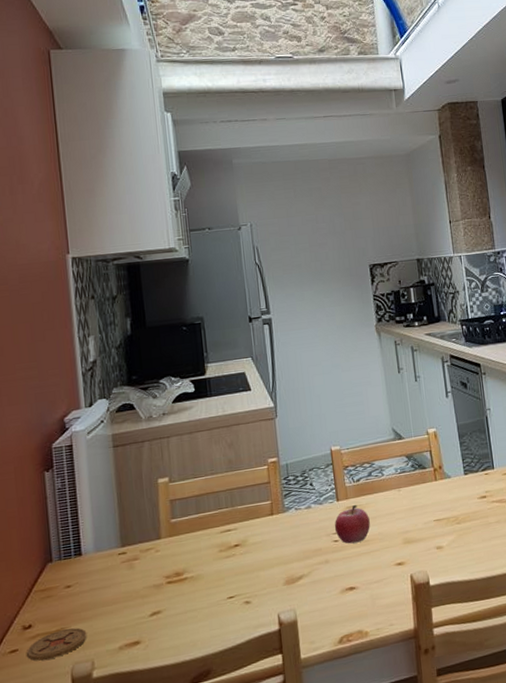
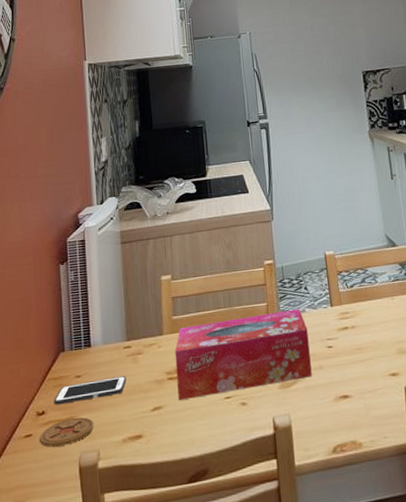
cell phone: none [41,583,122,618] -> present [54,376,126,405]
tissue box: none [173,505,318,603] -> present [174,308,312,400]
fruit: present [334,505,370,544] -> none [328,311,364,351]

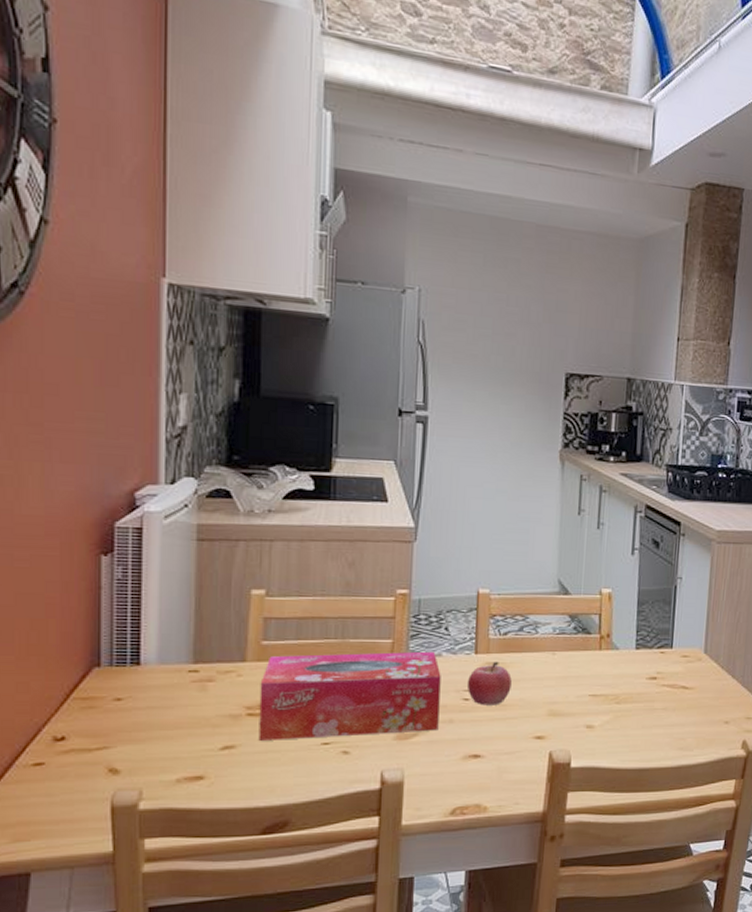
coaster: present [39,417,94,447] -> none [54,748,137,780]
cell phone: present [54,376,126,405] -> none [80,705,188,731]
fruit: none [328,311,364,351] -> present [466,662,512,705]

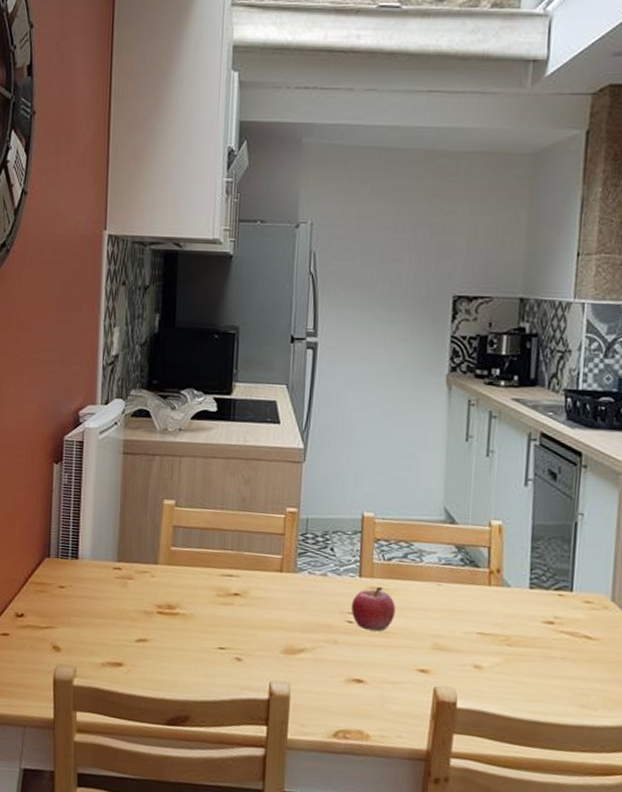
tissue box: present [258,651,441,741] -> none [166,561,327,650]

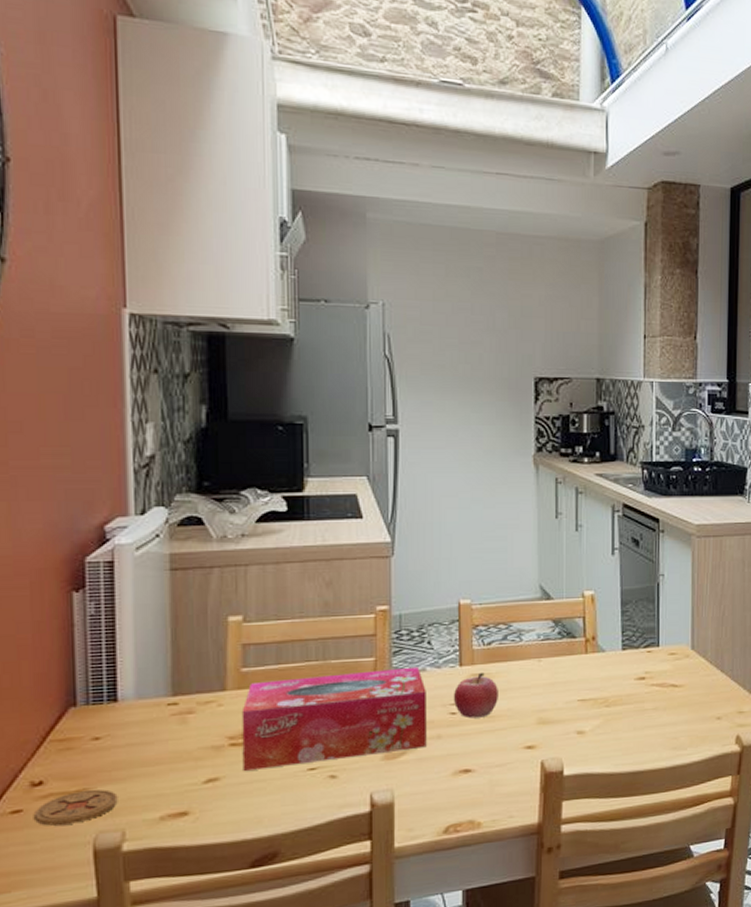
coaster: none [15,627,73,654] -> present [33,789,118,826]
tissue box: none [166,561,327,650] -> present [241,666,427,771]

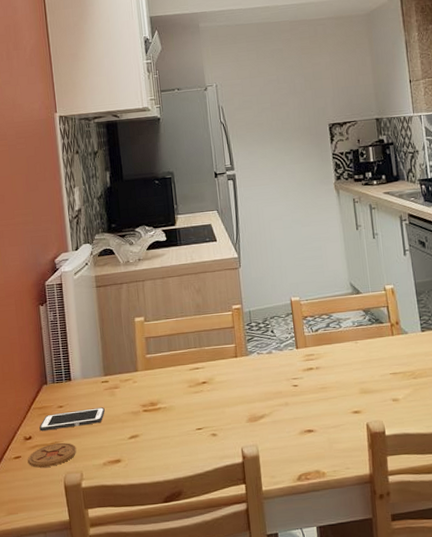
cell phone: none [58,739,169,774] -> present [39,407,105,432]
tissue box: present [241,666,427,771] -> none [149,350,278,430]
fruit: present [453,673,498,718] -> none [293,354,328,390]

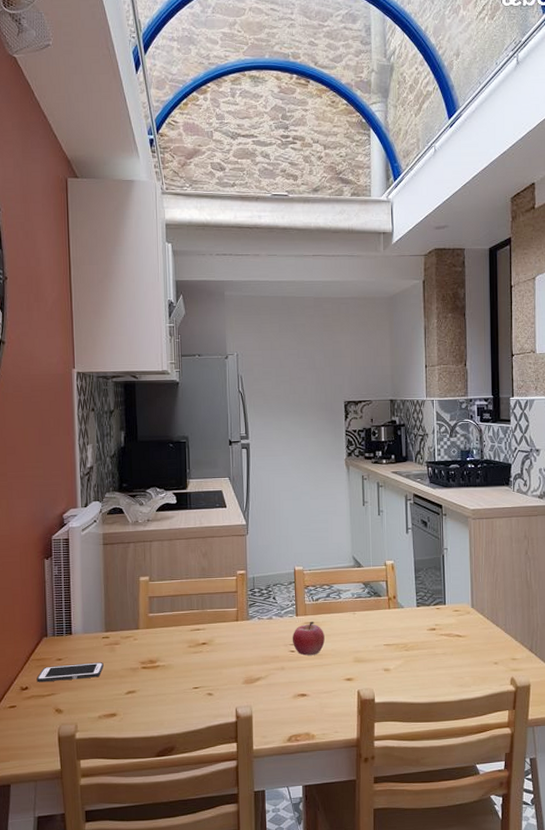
coaster: present [27,442,77,468] -> none [22,694,73,718]
fruit: none [293,354,328,390] -> present [292,622,325,656]

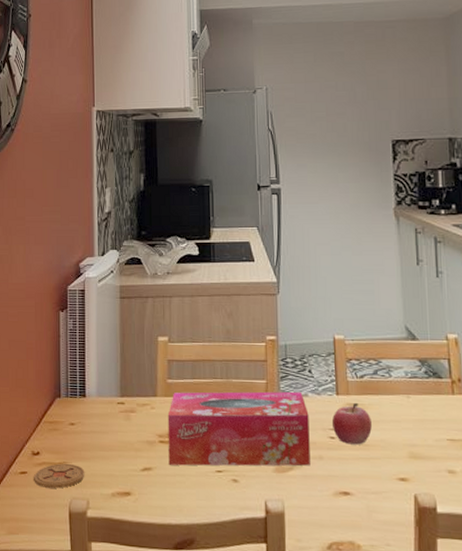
coaster: none [22,694,73,718] -> present [33,463,85,489]
cell phone: present [36,662,104,683] -> none [48,430,118,449]
tissue box: none [149,616,274,687] -> present [167,391,311,466]

